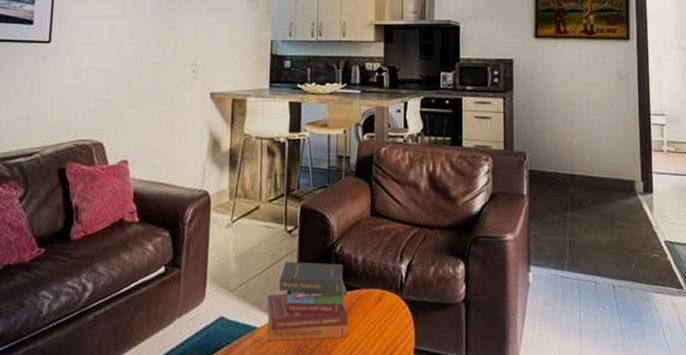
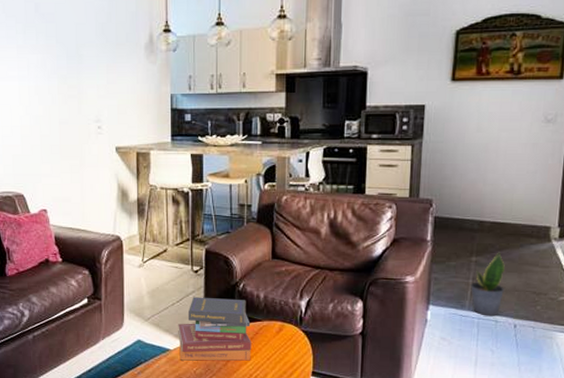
potted plant: none [567,207,600,277] -> present [470,252,505,316]

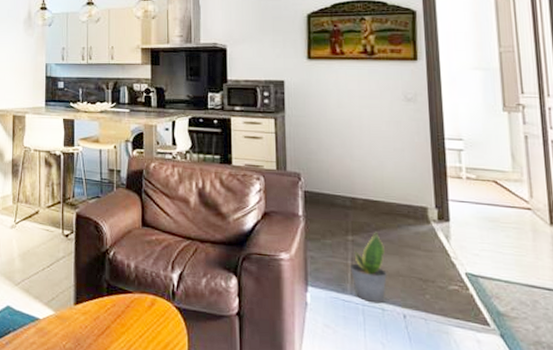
books: present [178,297,252,361] -> none [48,262,123,338]

